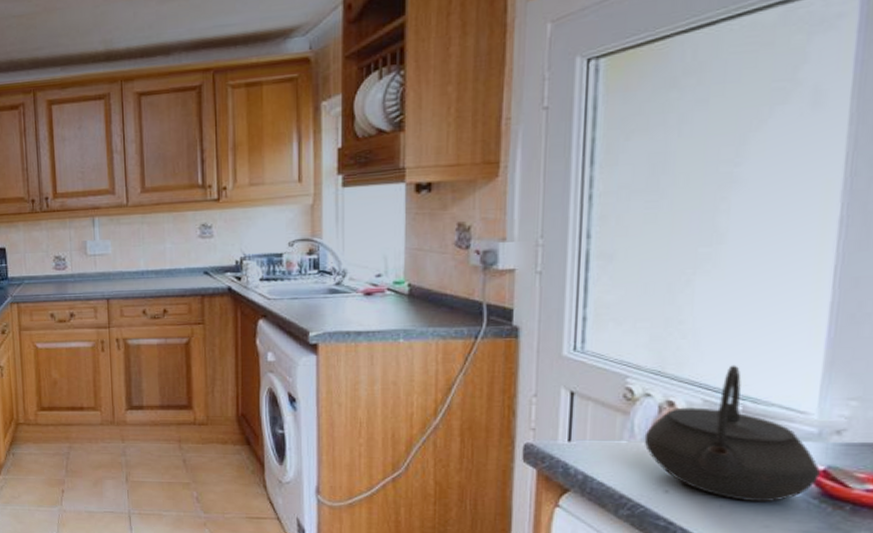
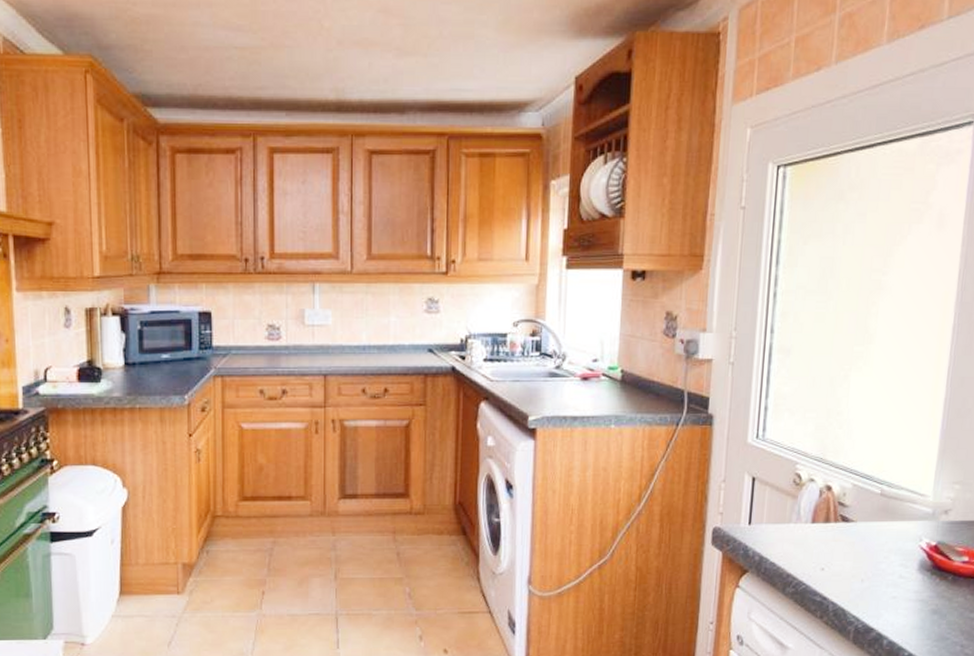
kettle: present [644,365,820,503] -> none [807,453,933,576]

